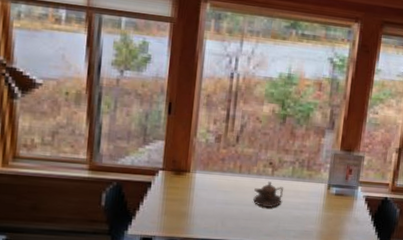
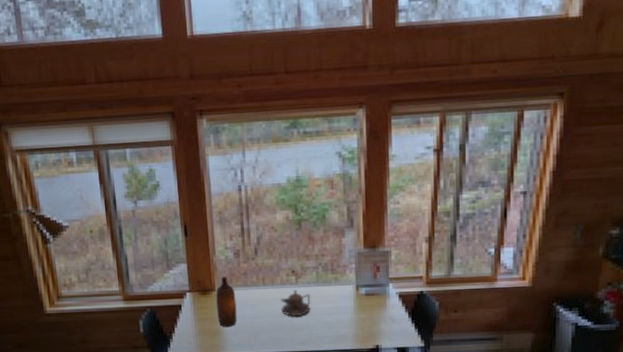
bottle: none [187,159,210,211] -> present [216,276,237,328]

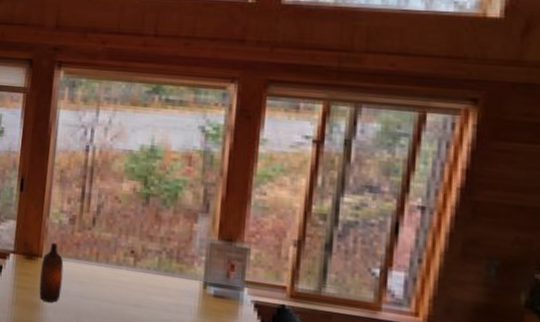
teapot: present [281,290,311,317] -> none [112,273,149,307]

